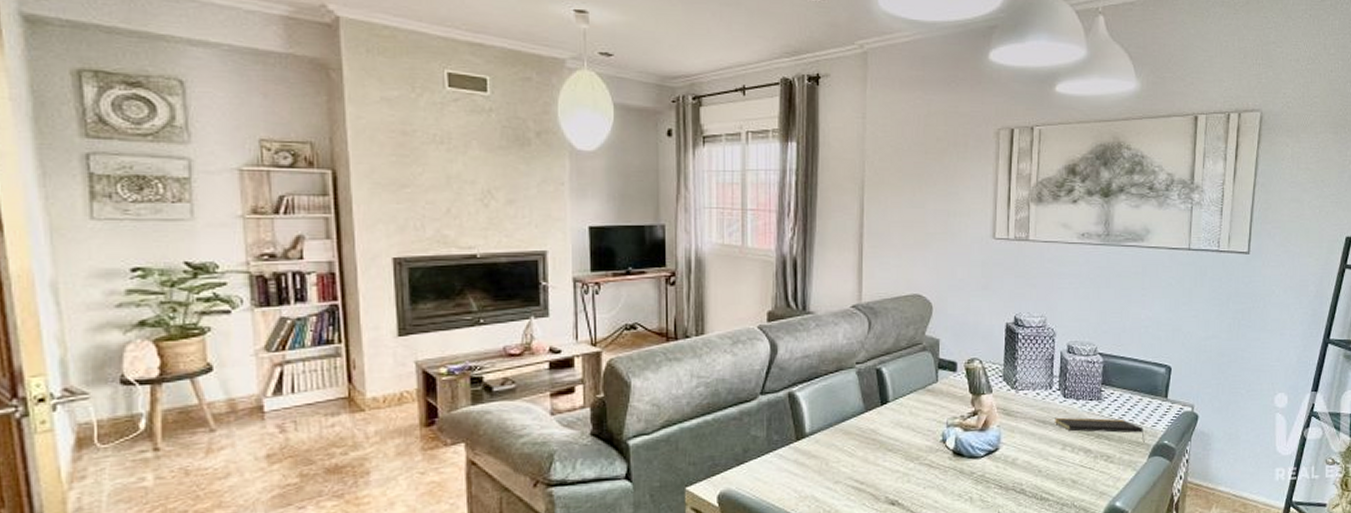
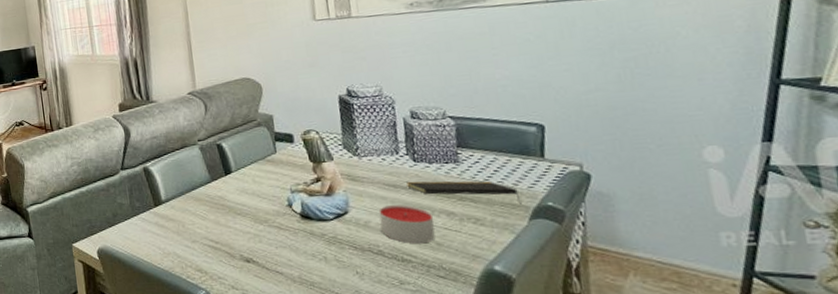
candle: none [1027,441,1073,482] -> present [378,205,435,244]

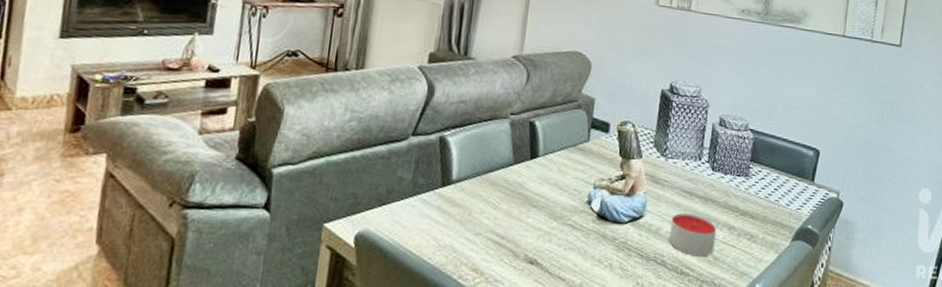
notepad: present [406,181,522,204] -> none [701,190,789,225]

